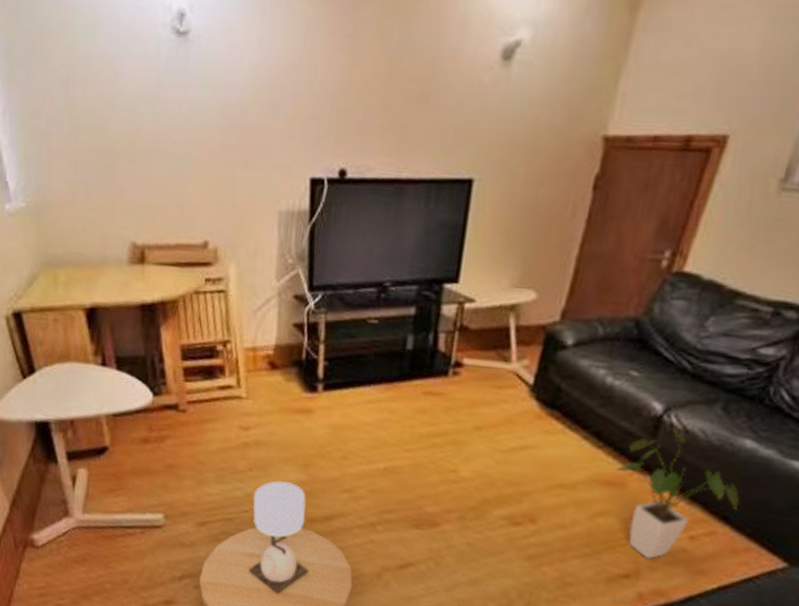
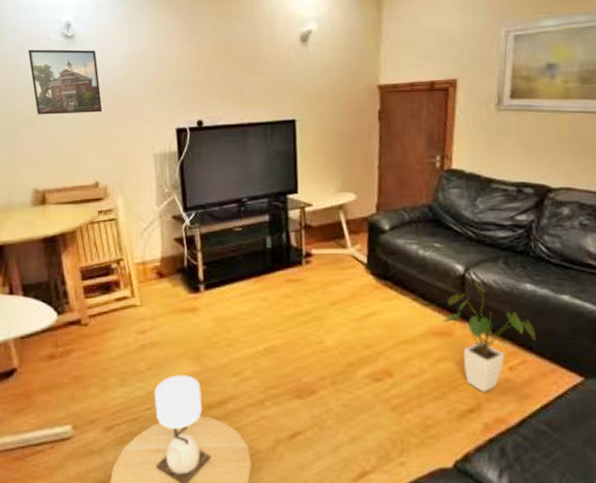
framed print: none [129,49,219,148] -> present [28,49,103,115]

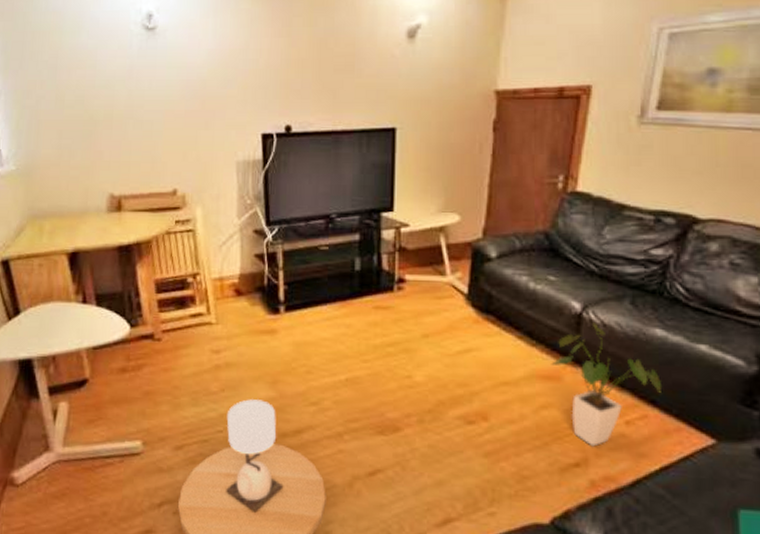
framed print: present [28,49,103,115] -> none [107,42,183,115]

